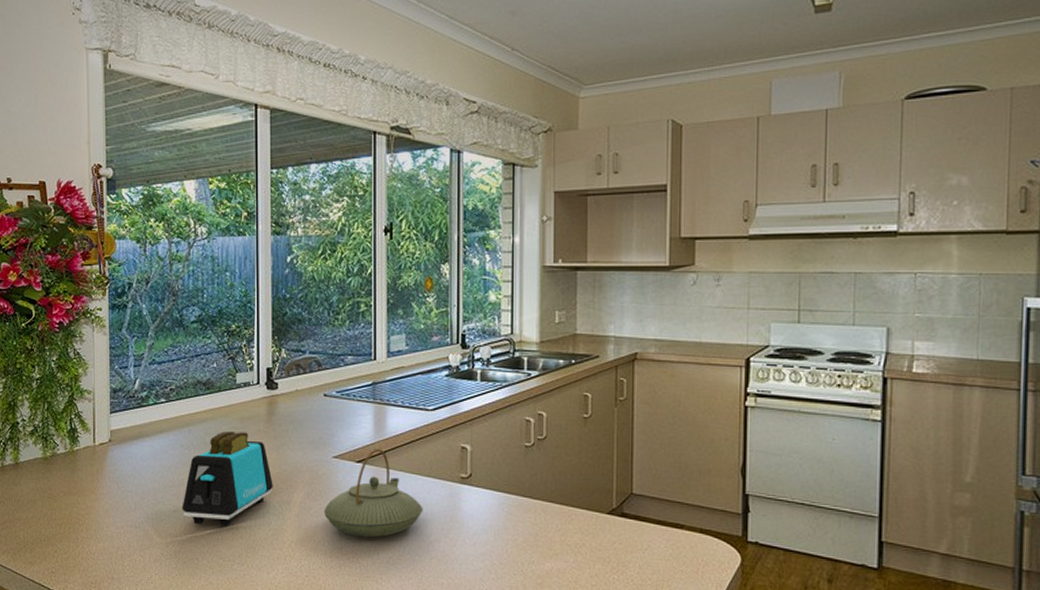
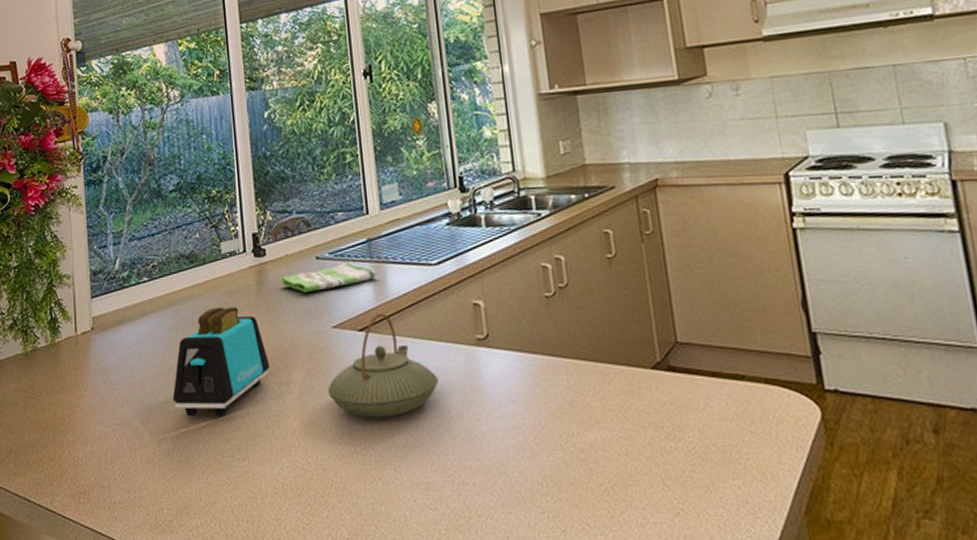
dish towel: none [290,401,377,426] -> present [281,262,376,294]

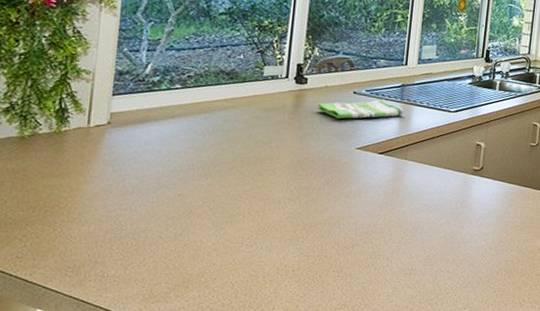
toaster: present [172,307,270,417] -> none [188,120,293,210]
teapot: present [328,314,439,418] -> none [342,143,437,221]

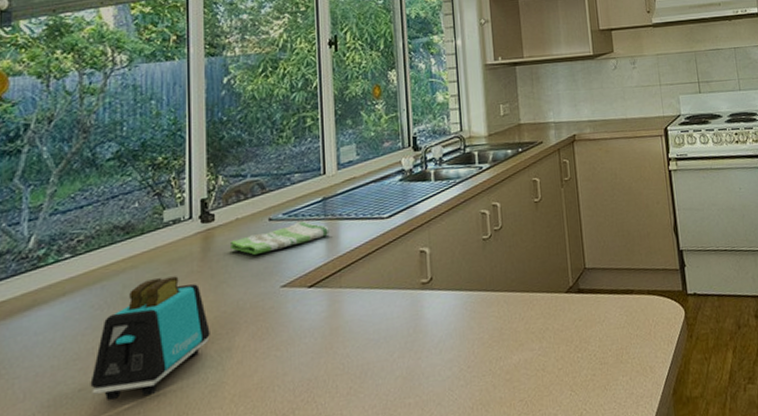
toaster: none [188,120,293,210] -> present [90,276,210,401]

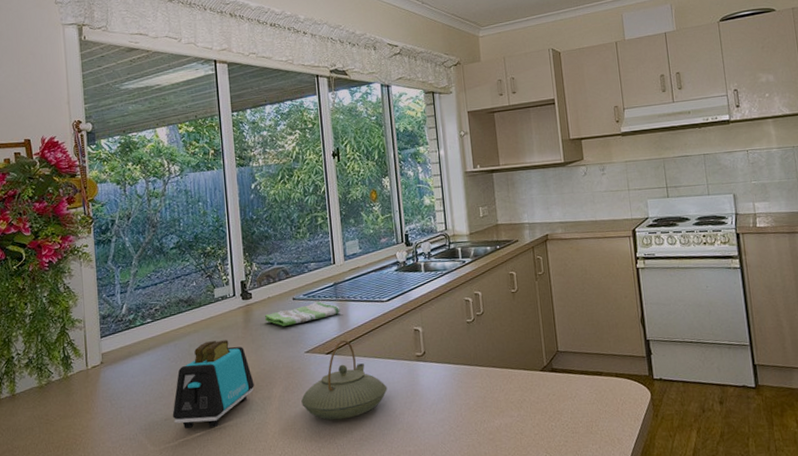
teapot: none [272,268,384,373] -> present [301,340,388,420]

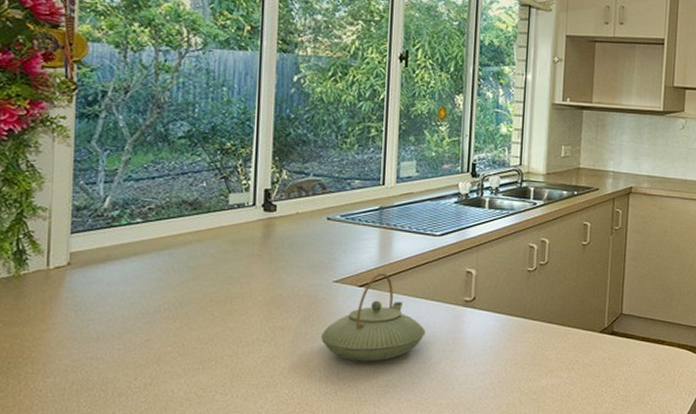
toaster: present [172,340,254,429] -> none [156,255,266,355]
dish towel: present [264,301,341,327] -> none [288,225,383,250]

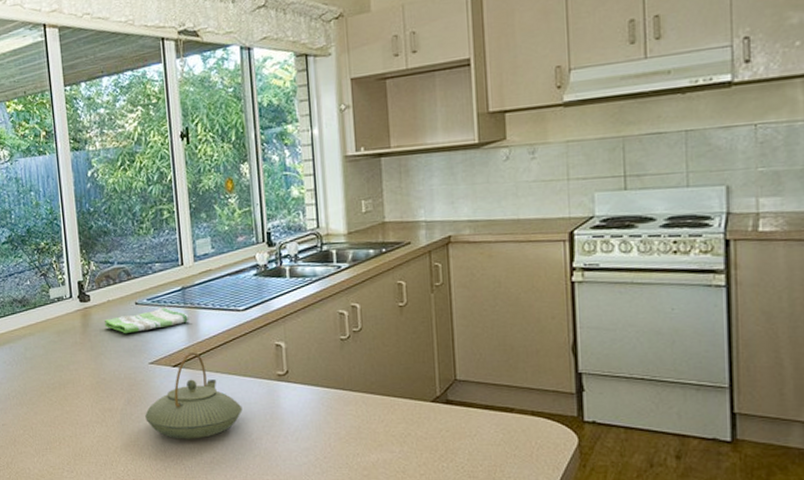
dish towel: none [288,225,383,250] -> present [104,307,189,334]

